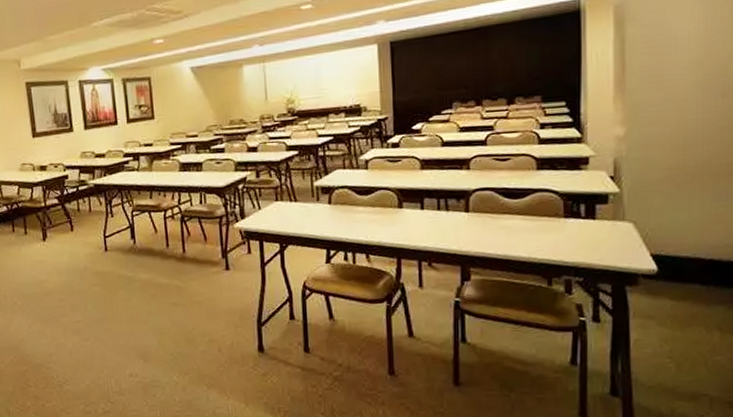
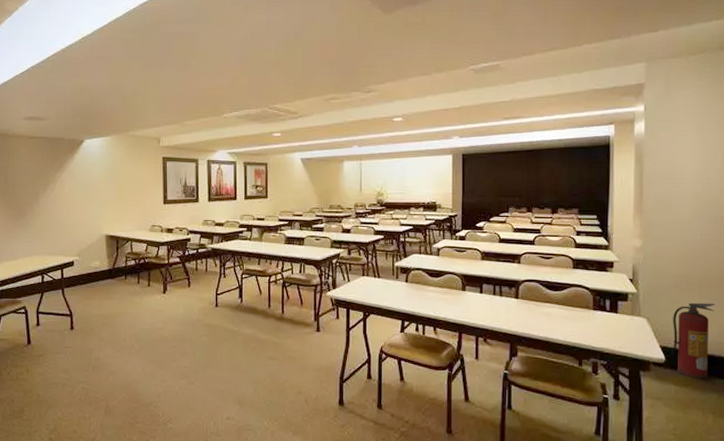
fire extinguisher: none [665,196,722,290] -> present [671,302,715,379]

